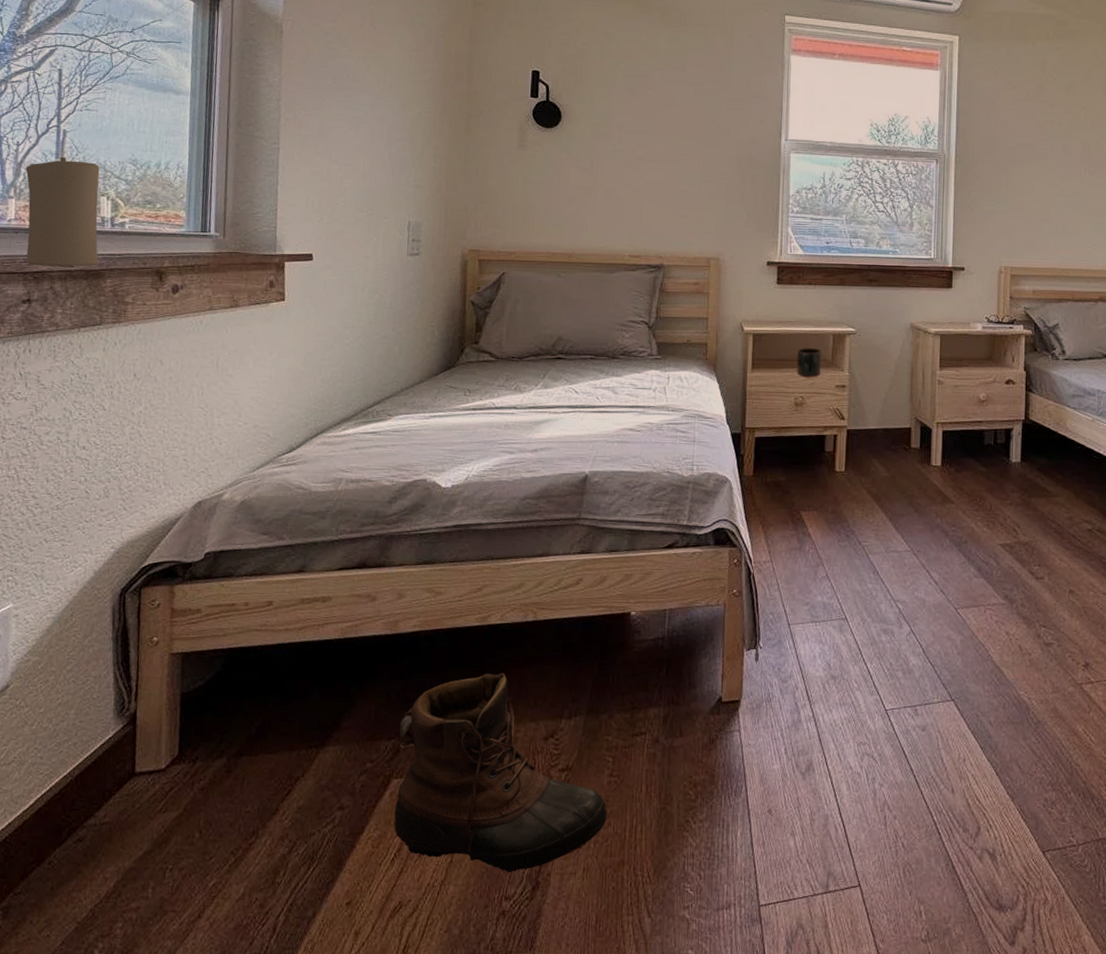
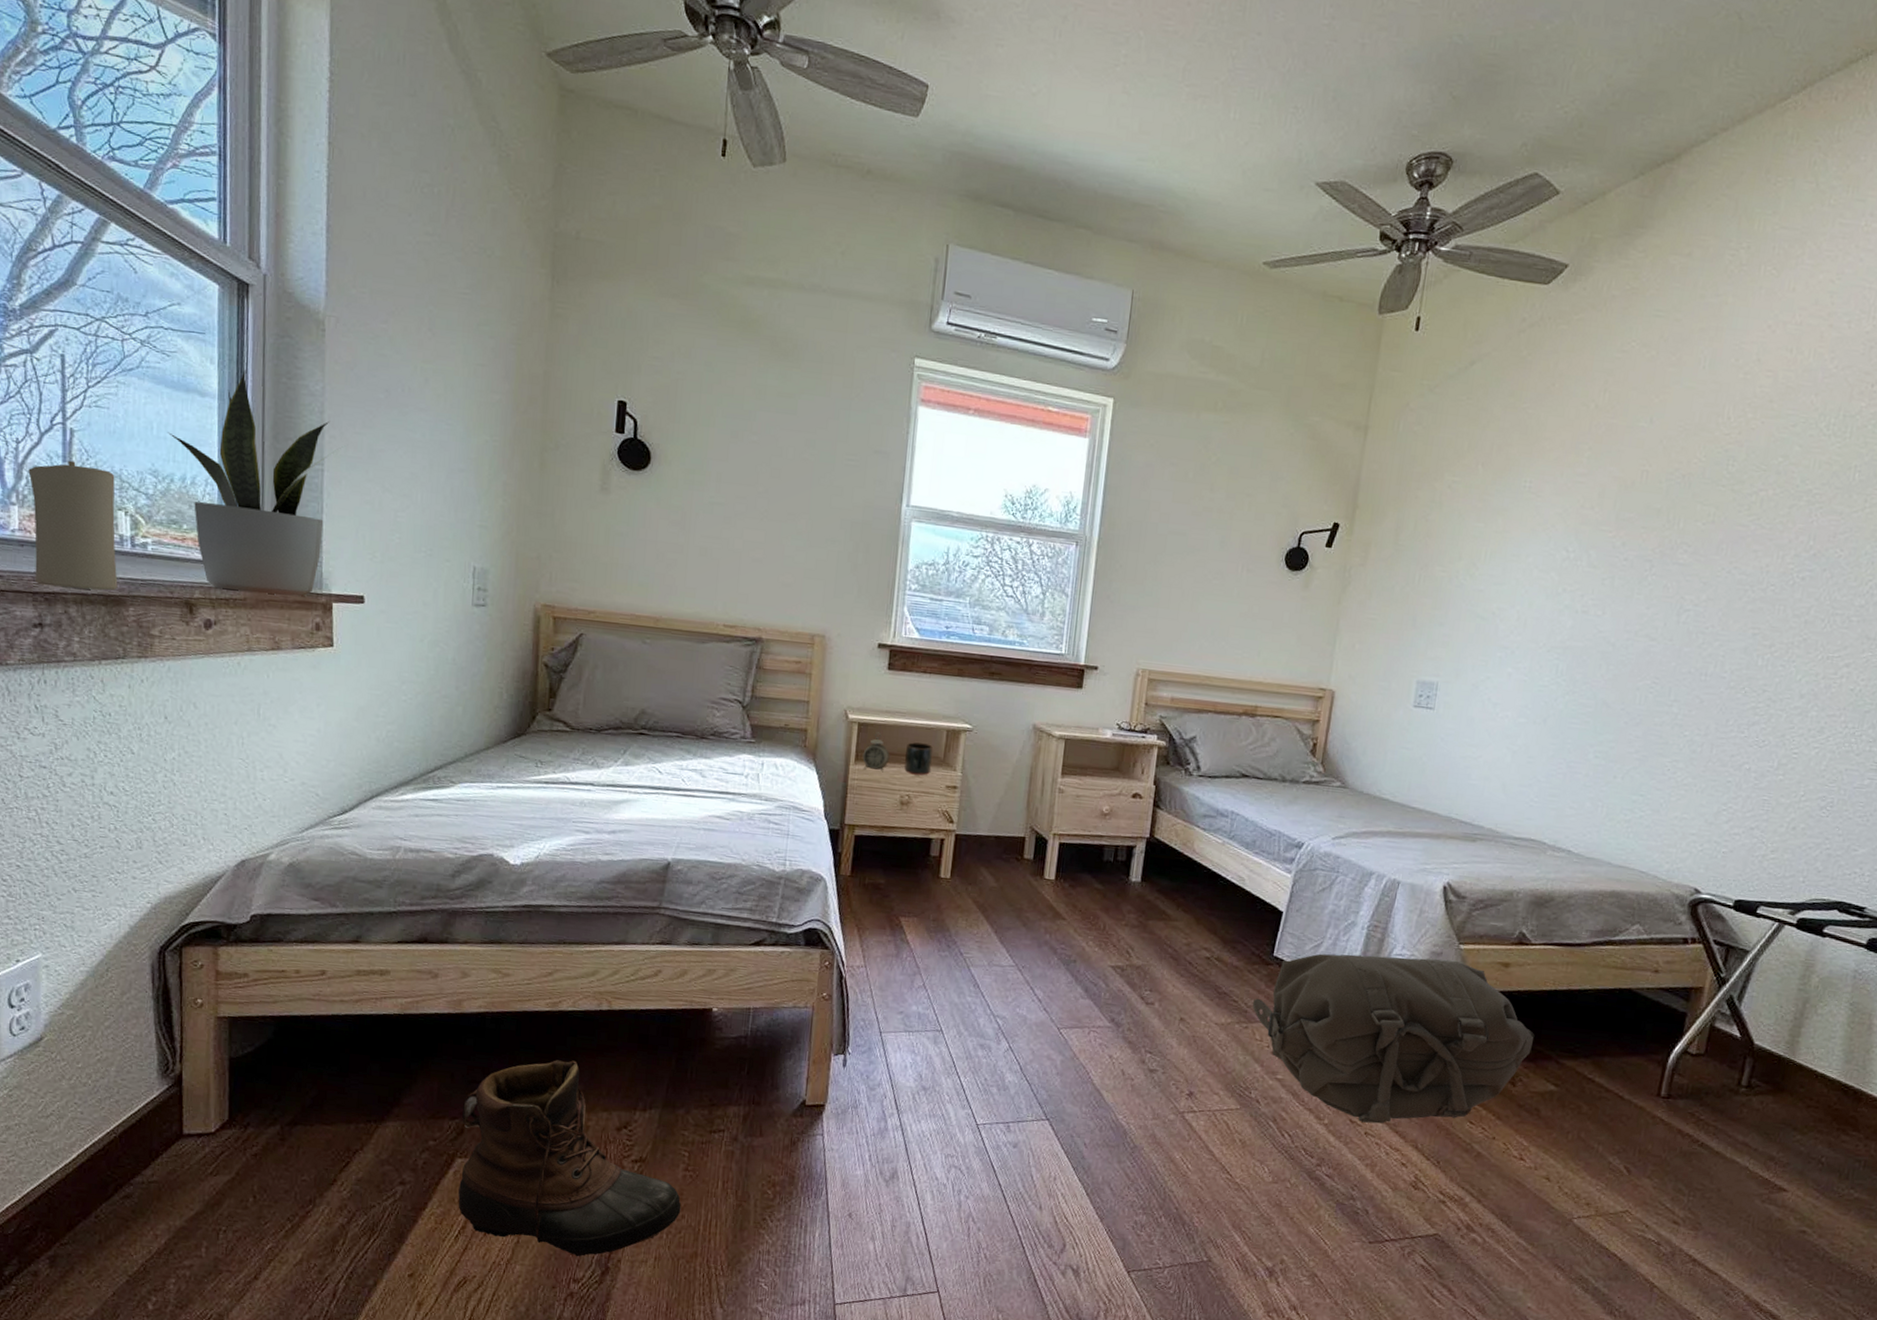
potted plant: none [146,69,296,259] -> present [167,369,343,597]
alarm clock: none [758,341,783,378] -> present [862,732,890,773]

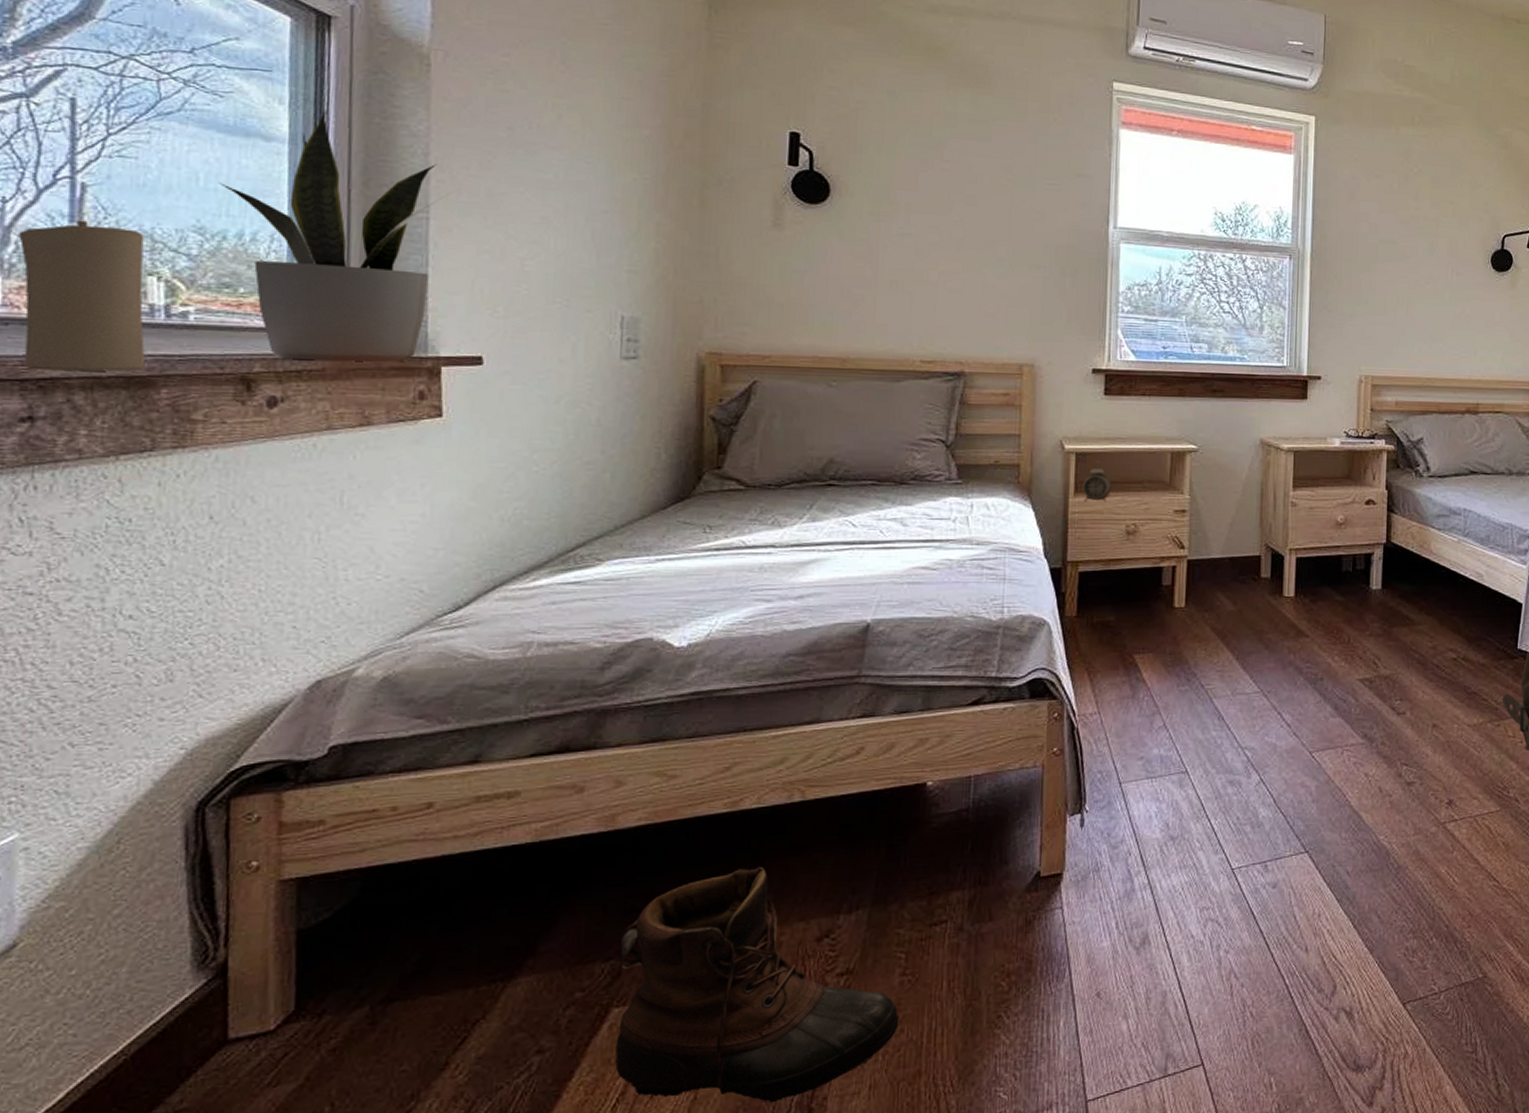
mug: present [904,742,933,776] -> none [1128,468,1158,502]

